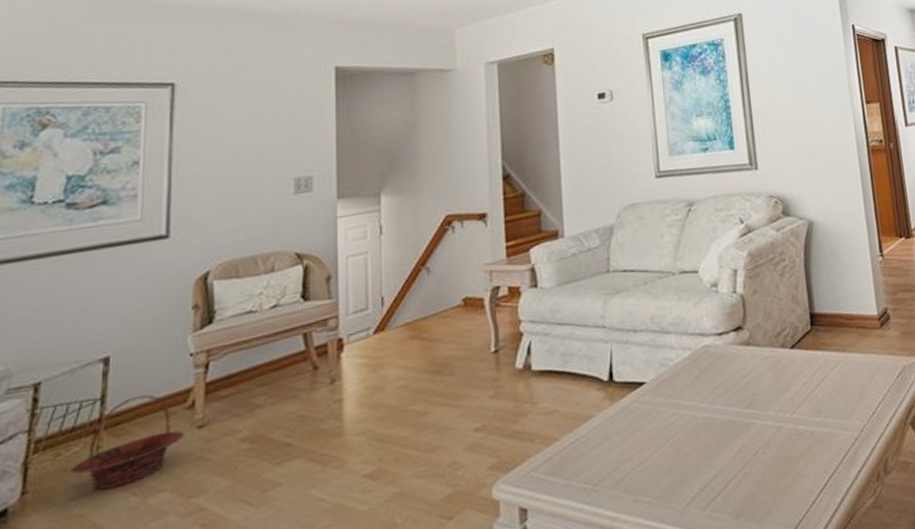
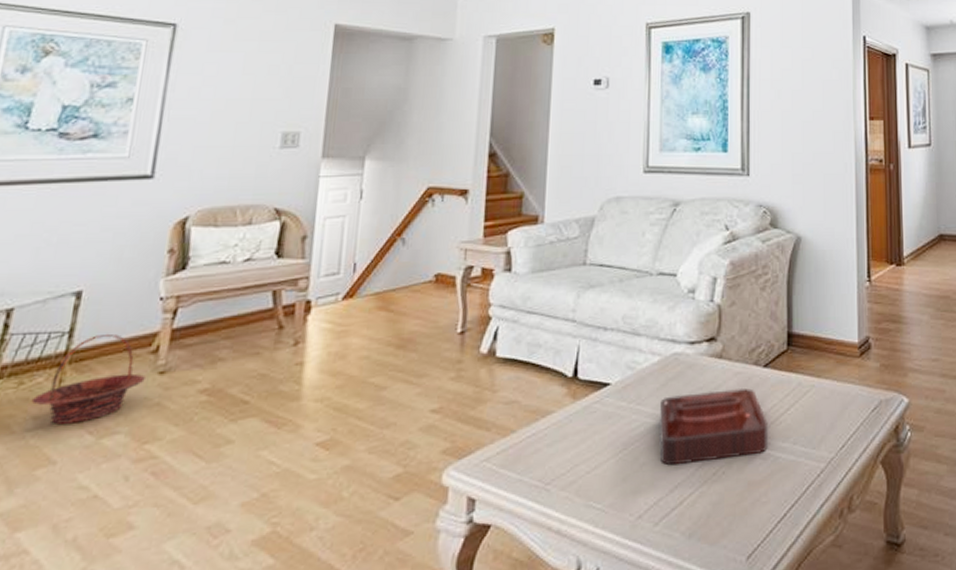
decorative tray: none [696,370,803,453] -> present [659,387,768,466]

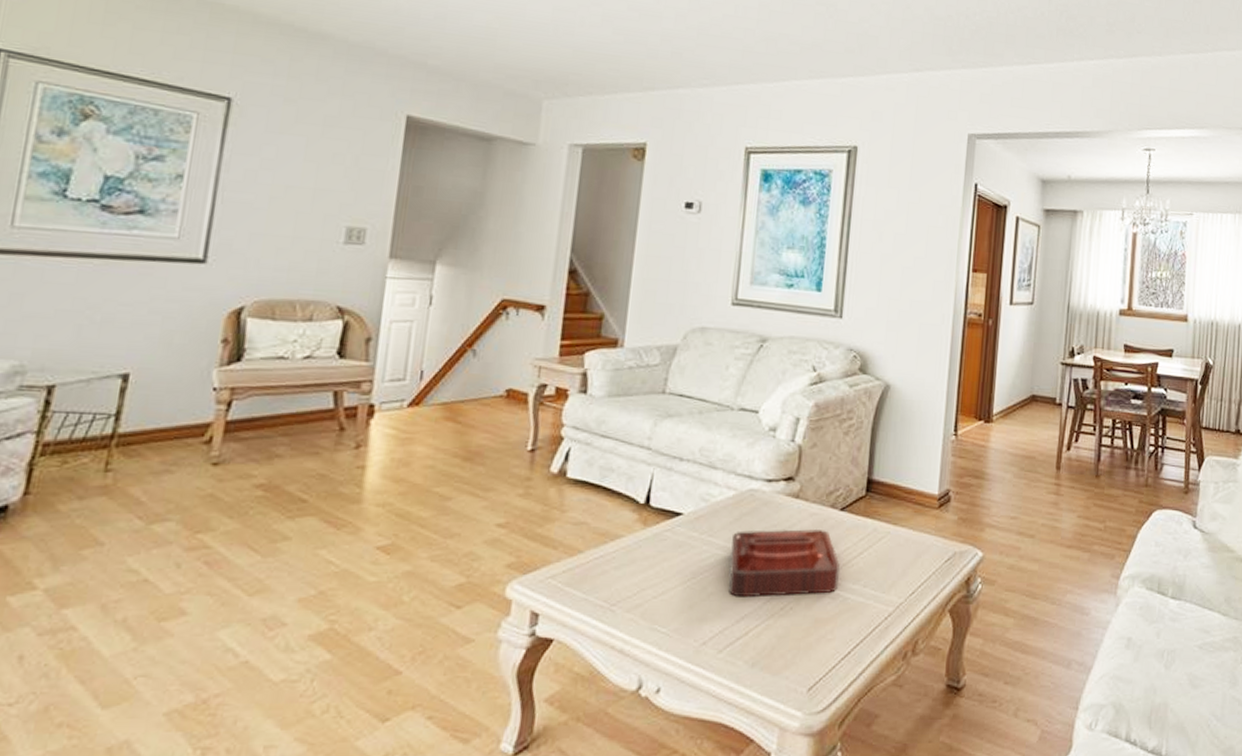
basket: present [31,333,147,424] -> none [76,419,199,507]

